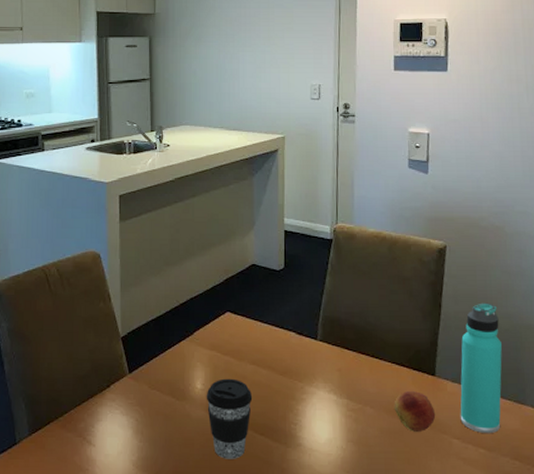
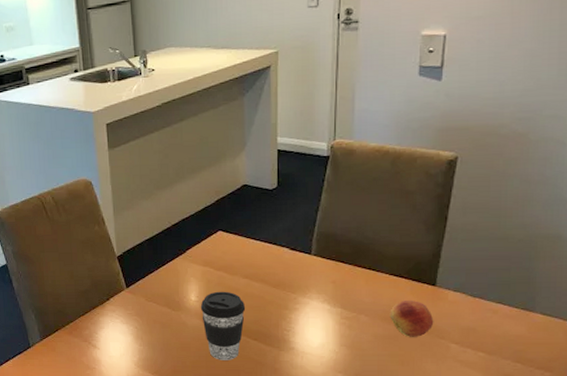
thermos bottle: present [460,303,502,434] -> none [460,213,513,339]

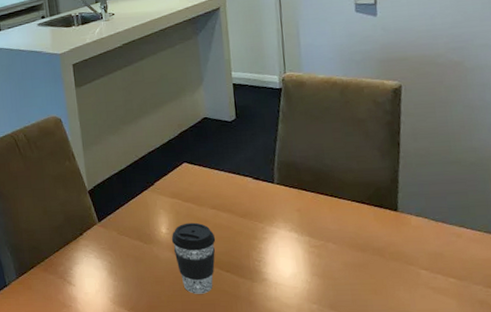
fruit: present [390,301,434,337] -> none [356,227,401,264]

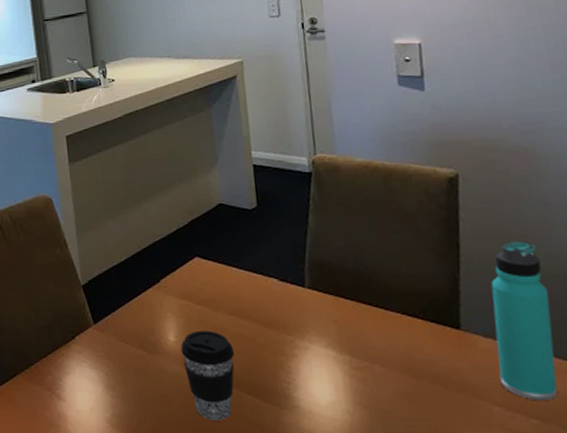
thermos bottle: none [423,138,471,264] -> present [490,241,558,402]

